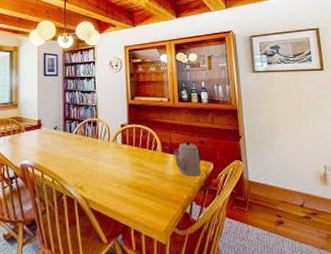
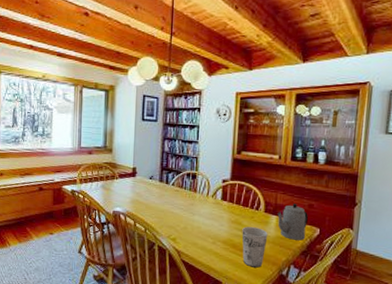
cup: none [144,168,168,208] -> present [242,227,268,268]

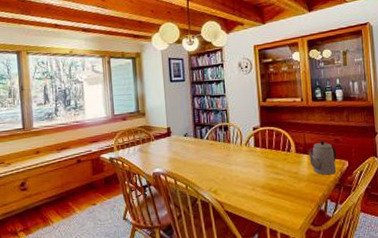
cup: present [242,227,268,268] -> none [278,168,303,208]

